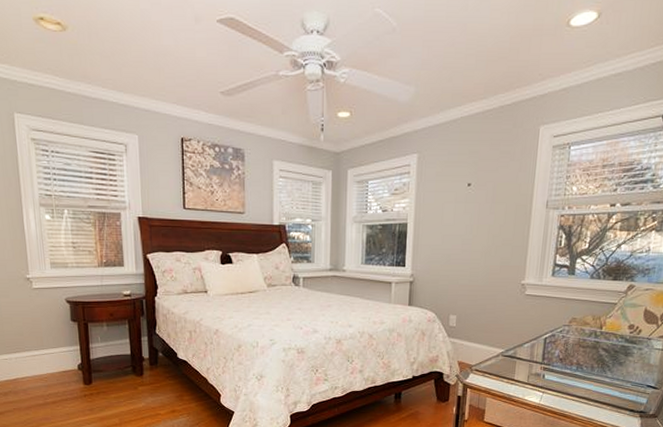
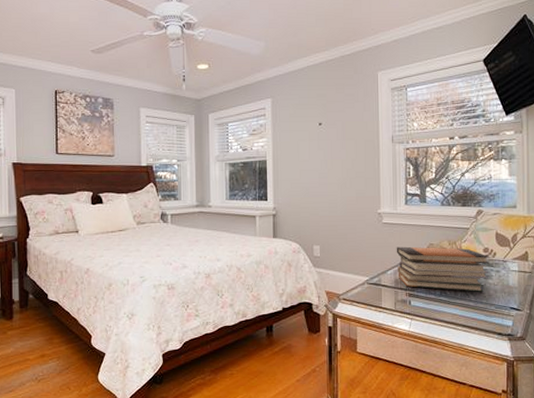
book stack: none [534,320,634,369] -> present [396,246,490,292]

